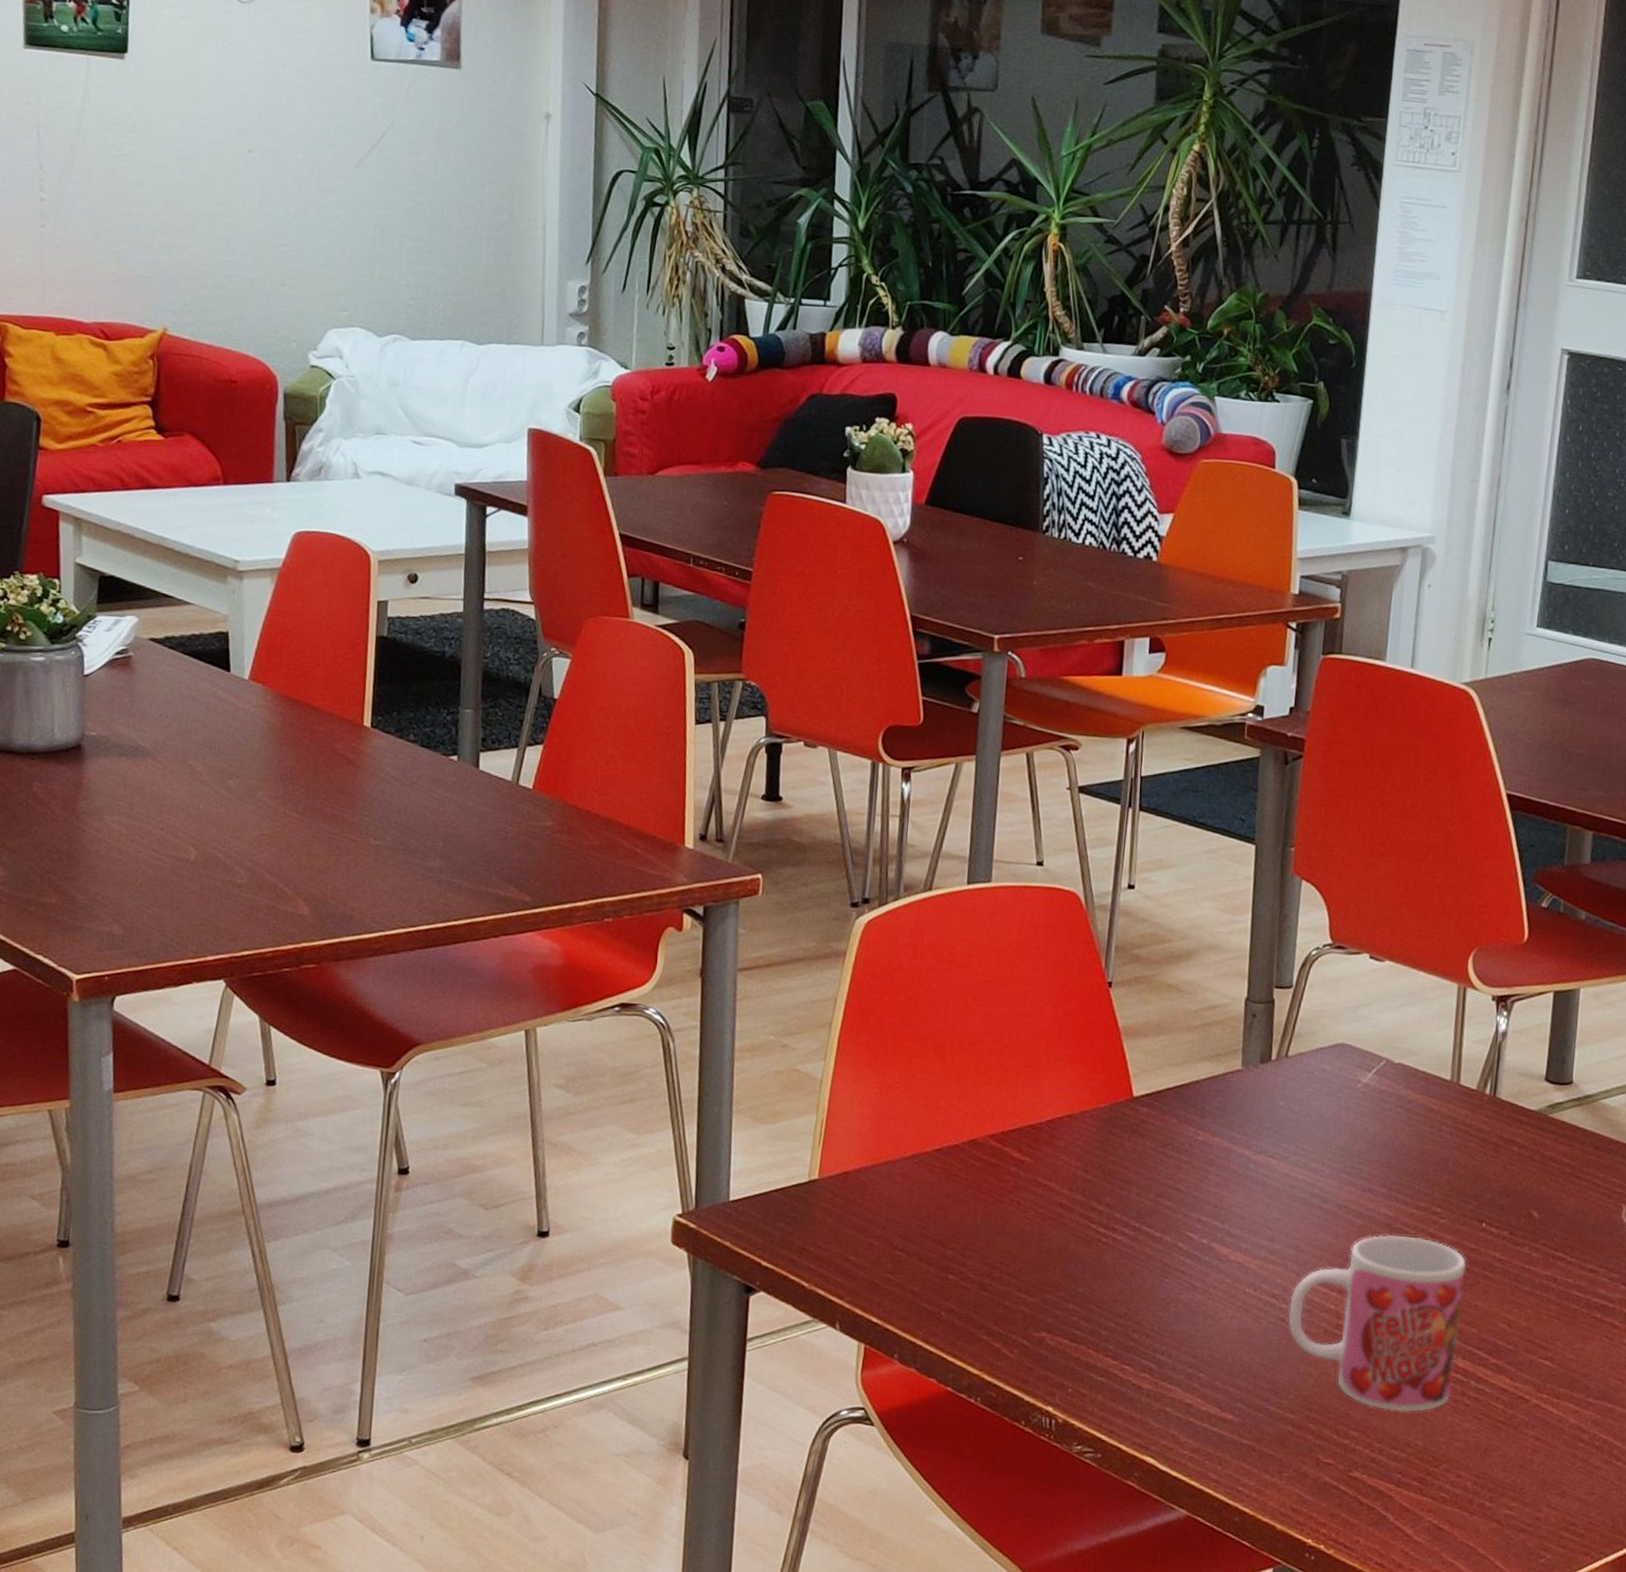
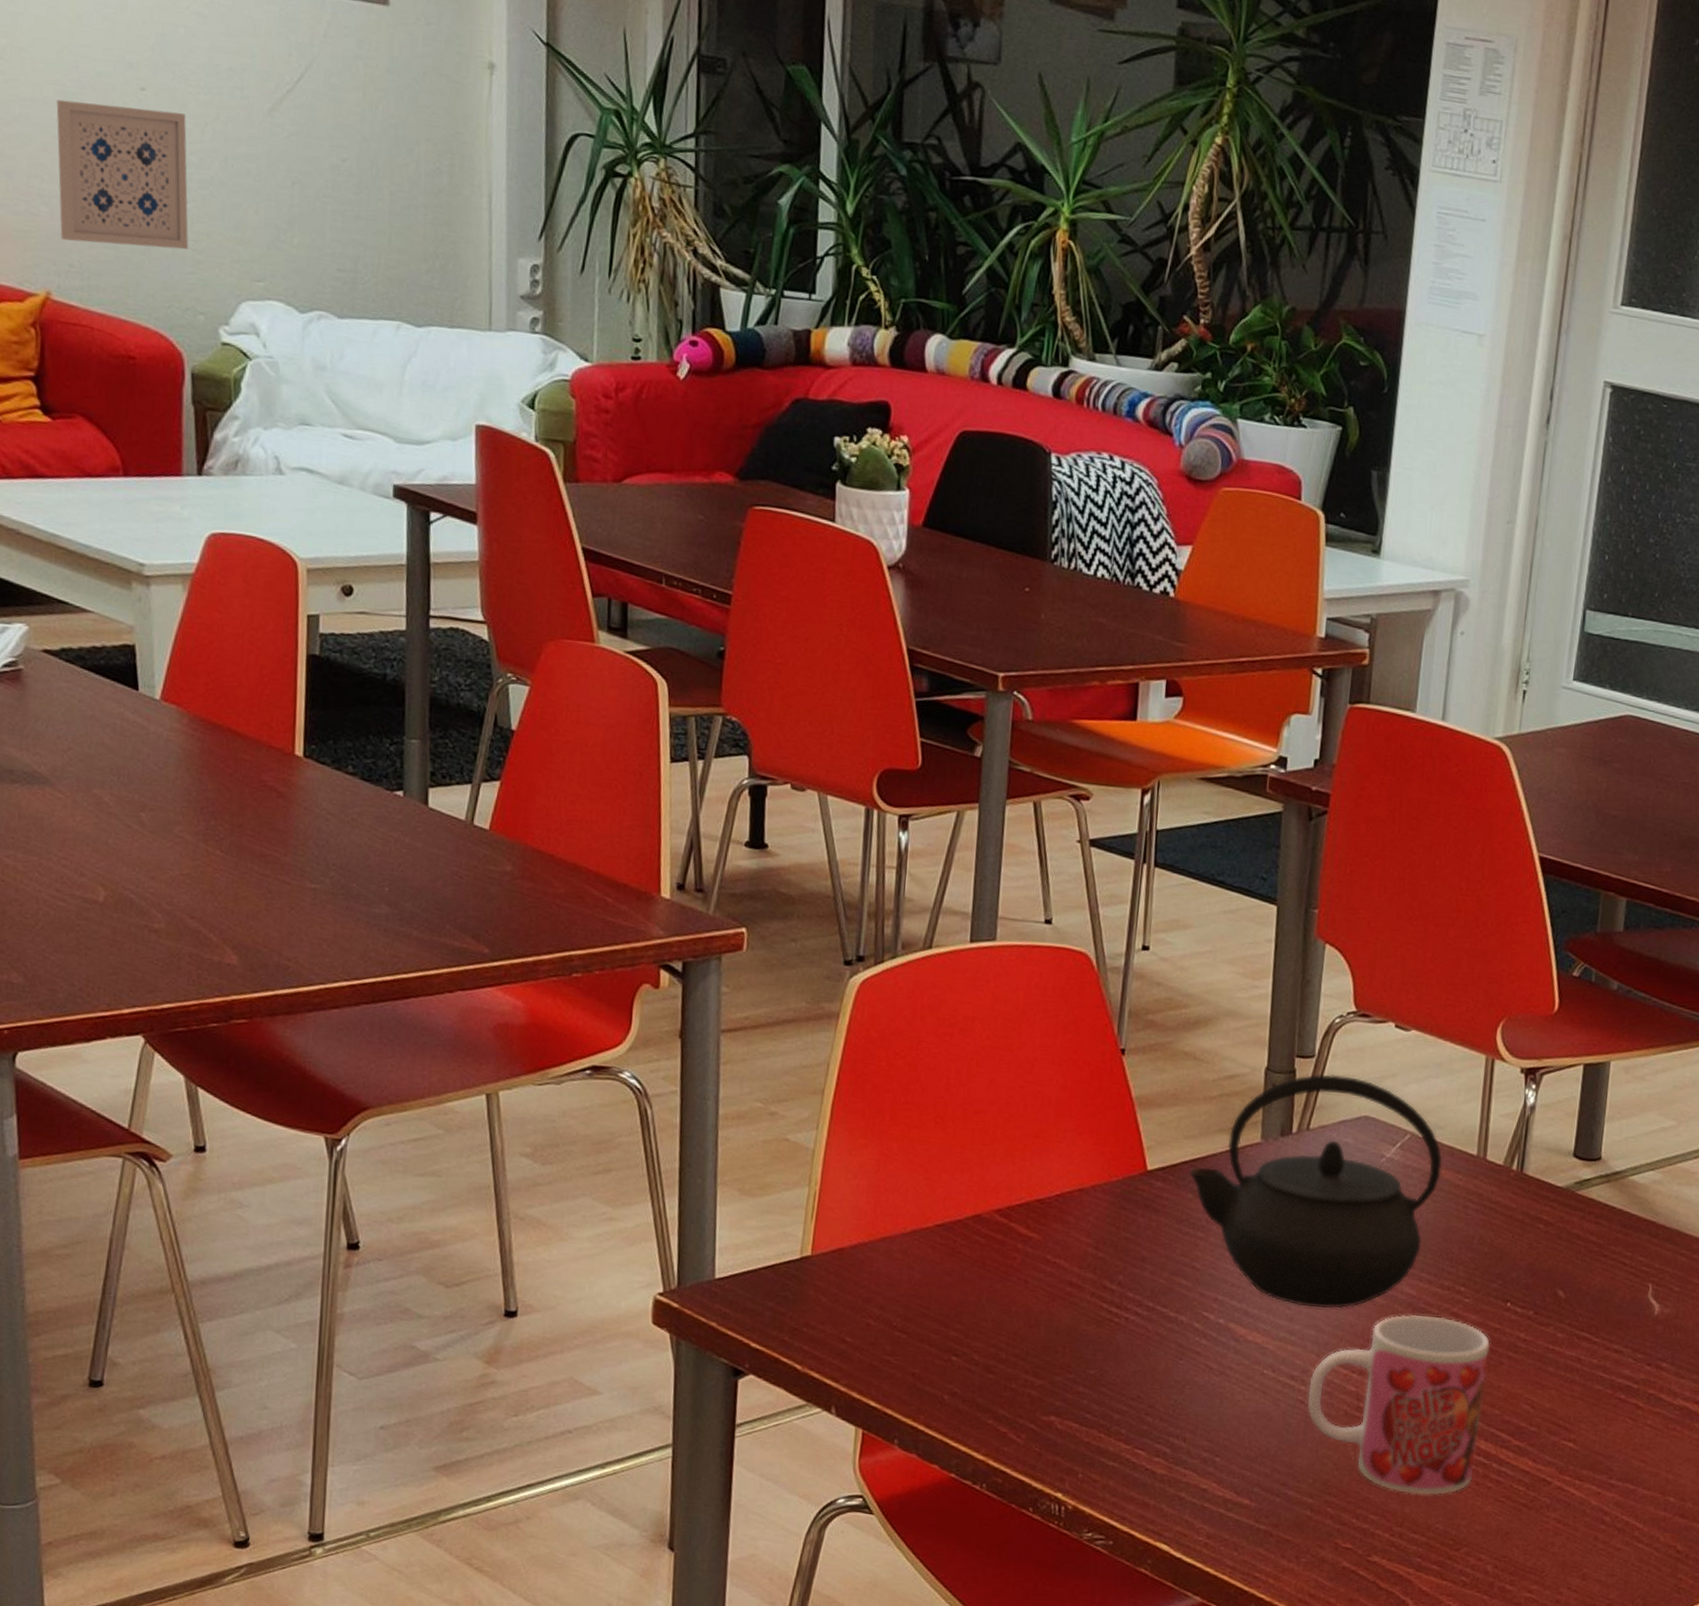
wall art: none [177,163,286,287] -> present [56,99,189,250]
kettle: none [1172,1003,1417,1229] -> present [1188,1074,1442,1309]

